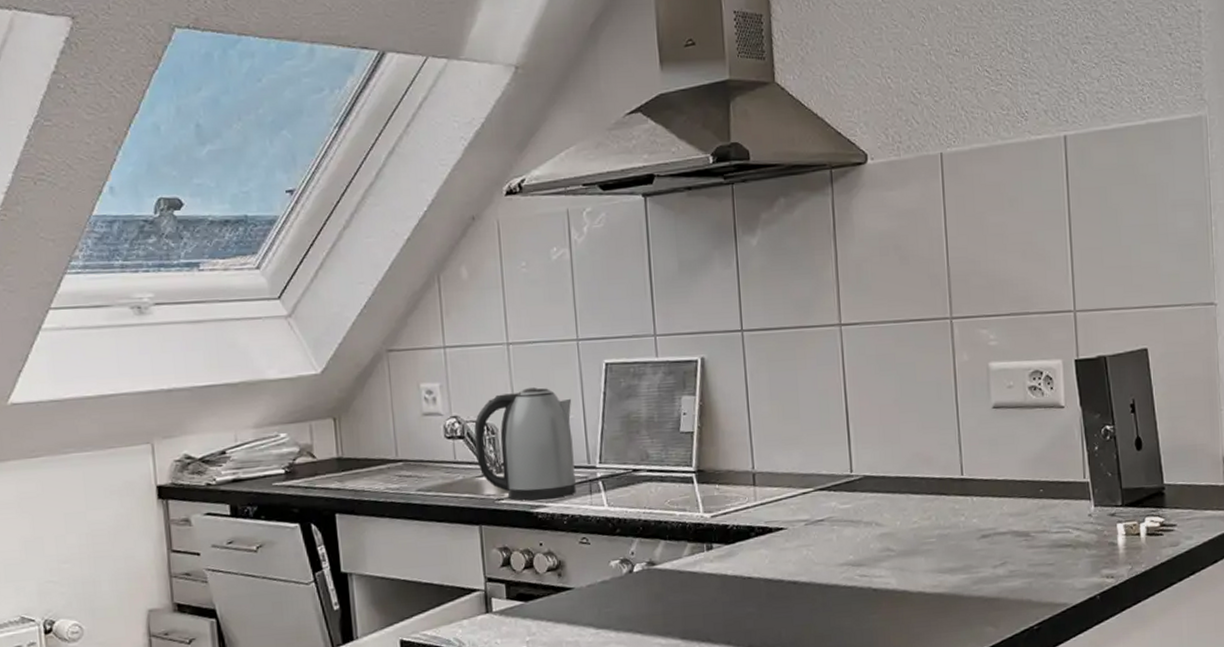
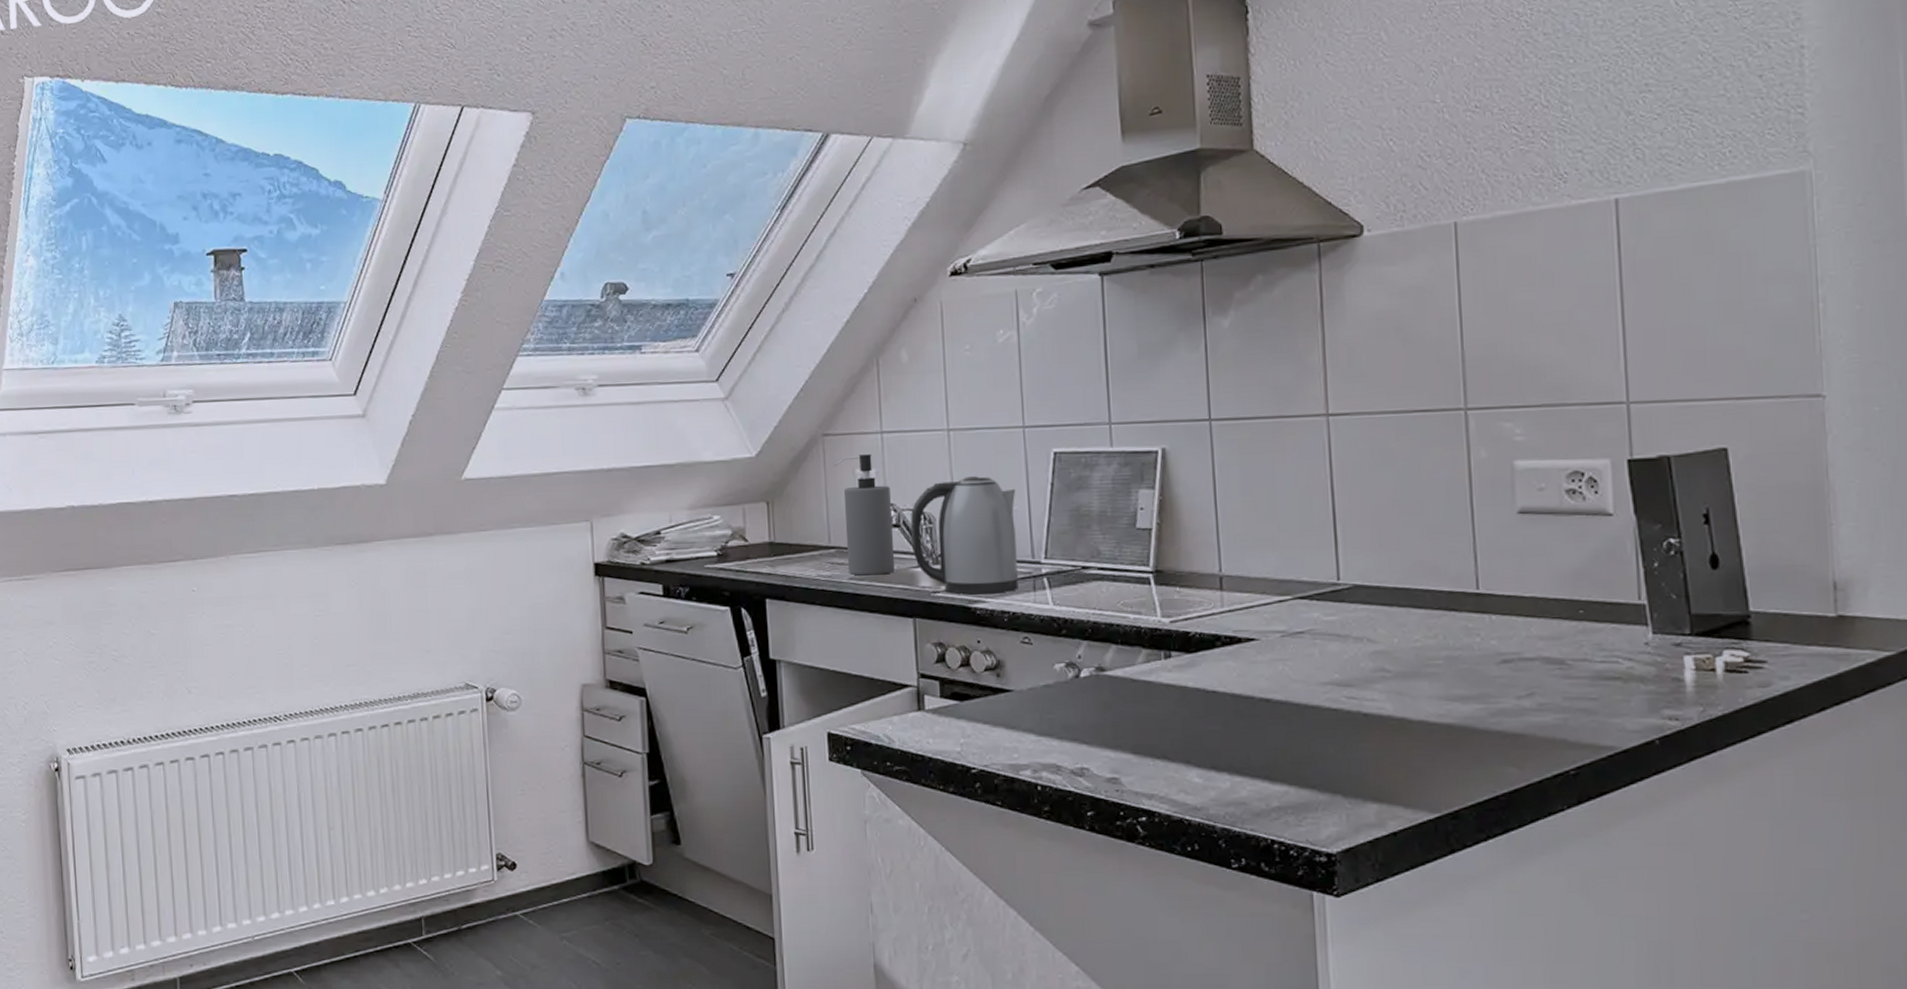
soap dispenser: none [399,369,461,487] -> present [834,454,896,576]

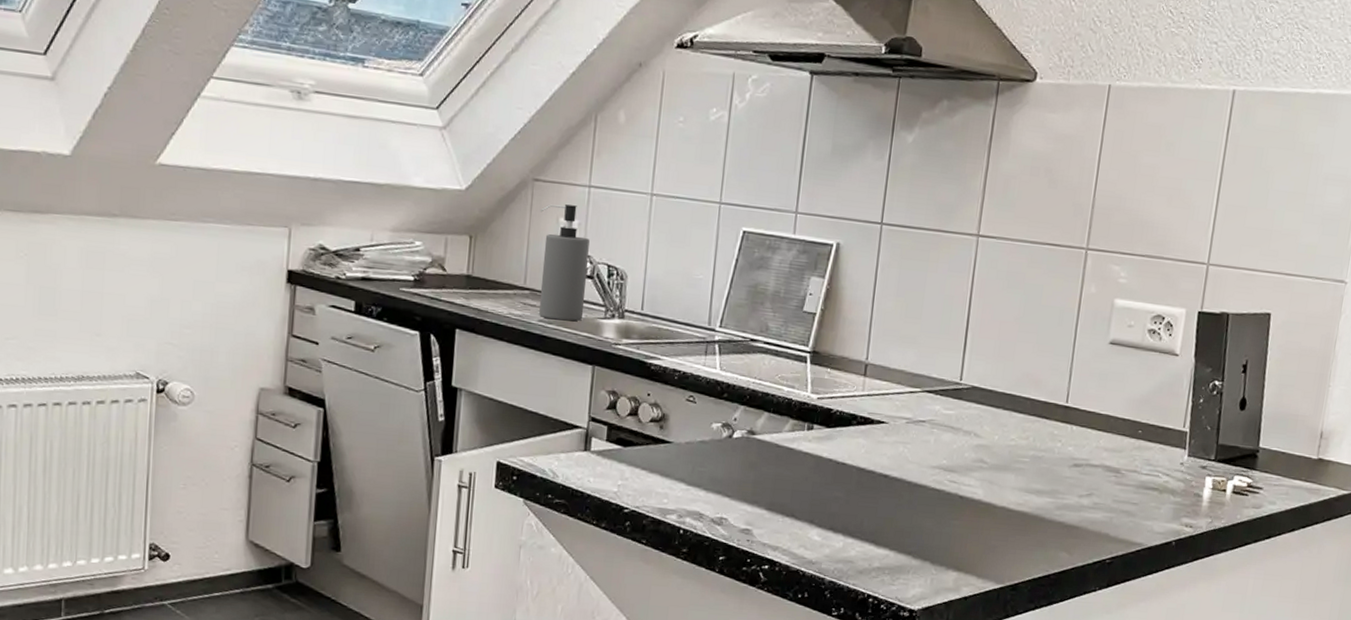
kettle: present [911,475,1019,595] -> none [601,240,704,353]

